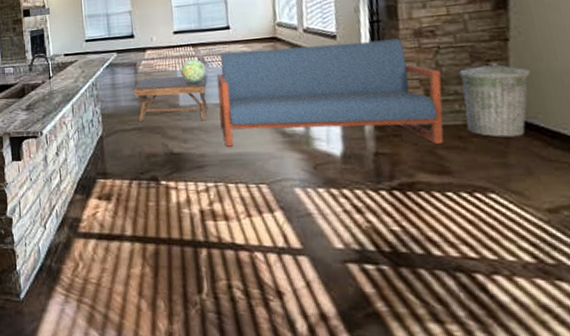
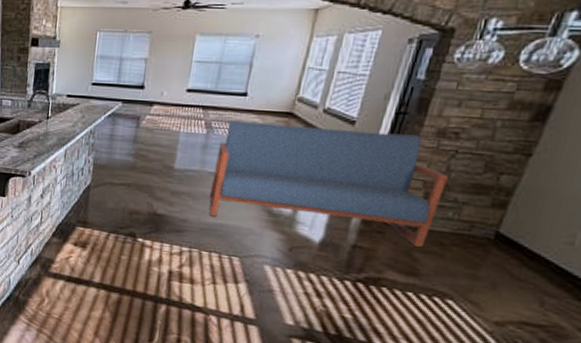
coffee table: present [132,74,208,123] -> none [129,134,211,188]
decorative globe: present [181,59,206,83] -> none [184,122,211,148]
trash can: present [459,62,532,137] -> none [451,176,540,253]

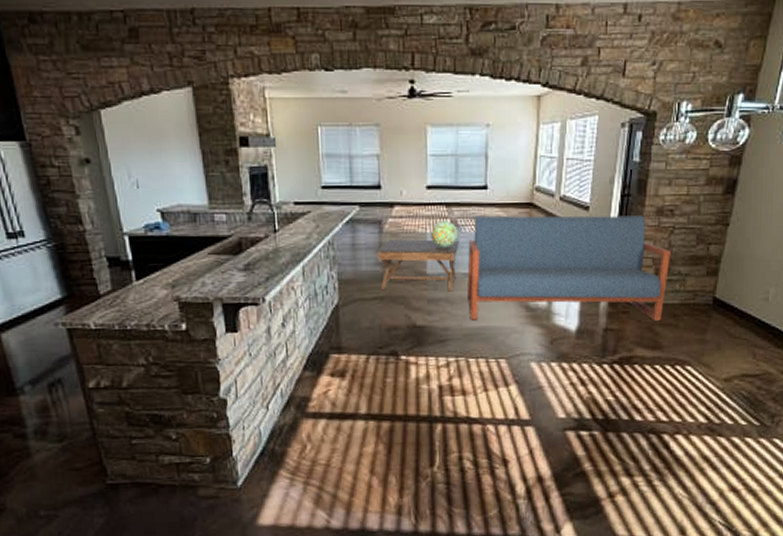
coffee table: none [129,134,211,188] -> present [376,239,459,292]
decorative globe: none [184,122,211,148] -> present [431,221,458,249]

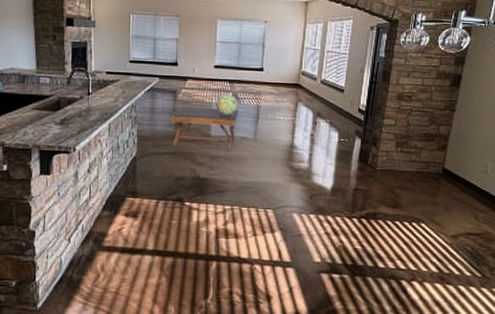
sofa: present [467,215,670,321] -> none [243,91,409,185]

